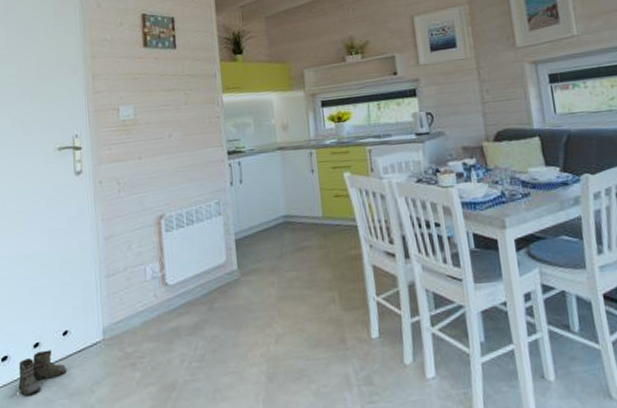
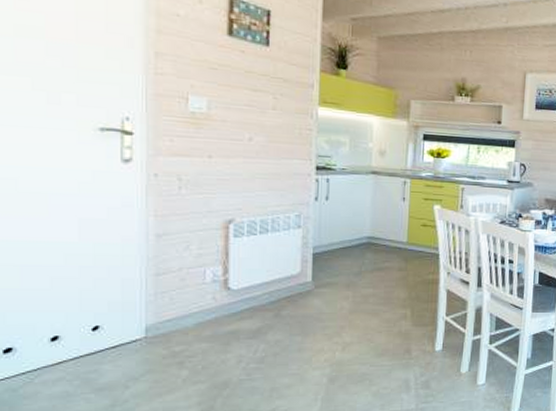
boots: present [13,350,66,396] -> none [19,344,94,390]

